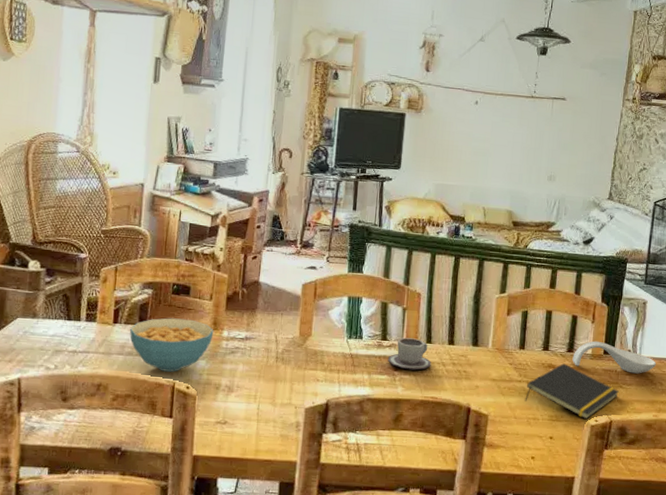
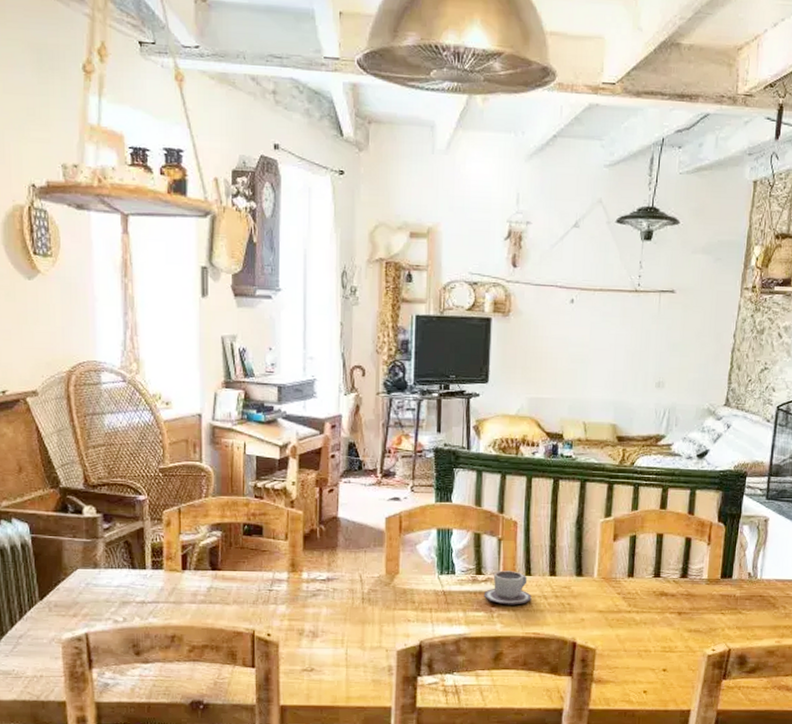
cereal bowl: present [129,318,214,372] -> none [200,561,292,619]
notepad: present [525,363,619,420] -> none [635,590,738,649]
spoon rest: present [572,341,657,374] -> none [686,564,780,598]

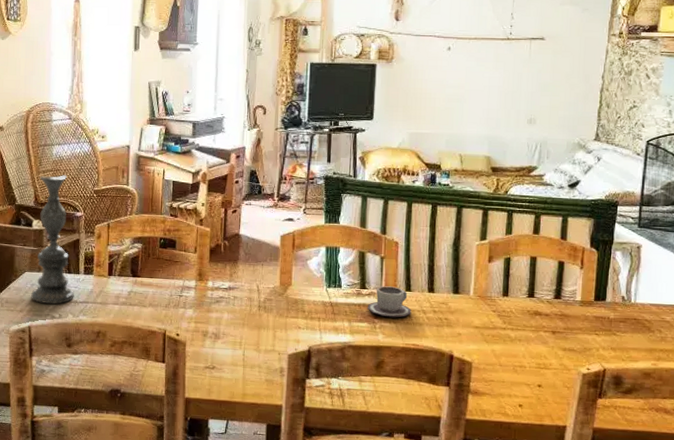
candlestick: none [86,450,141,607] -> present [31,175,74,305]

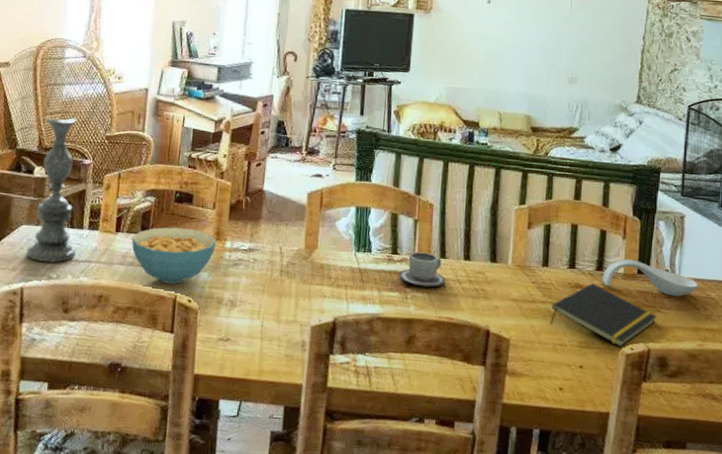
cereal bowl: none [123,270,199,320] -> present [131,227,217,284]
notepad: none [510,310,612,368] -> present [550,283,657,348]
spoon rest: none [560,287,654,321] -> present [602,258,699,297]

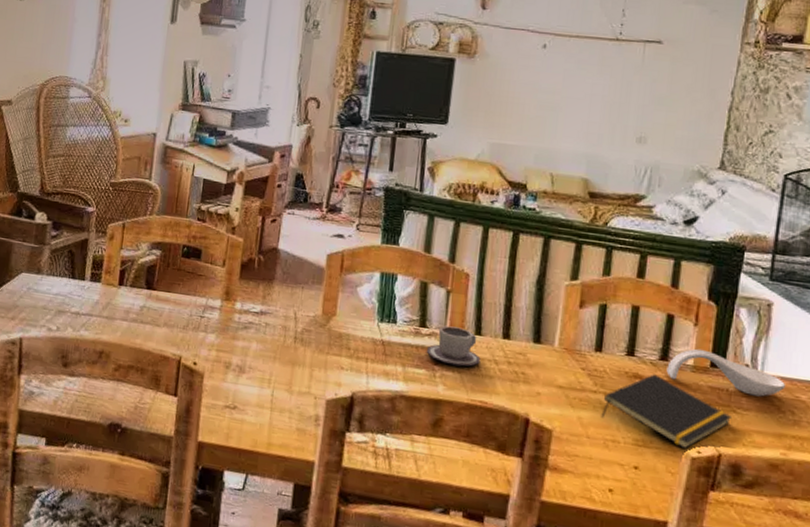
candlestick: present [26,117,76,263] -> none [26,161,80,315]
cereal bowl: present [131,227,217,284] -> none [135,283,226,345]

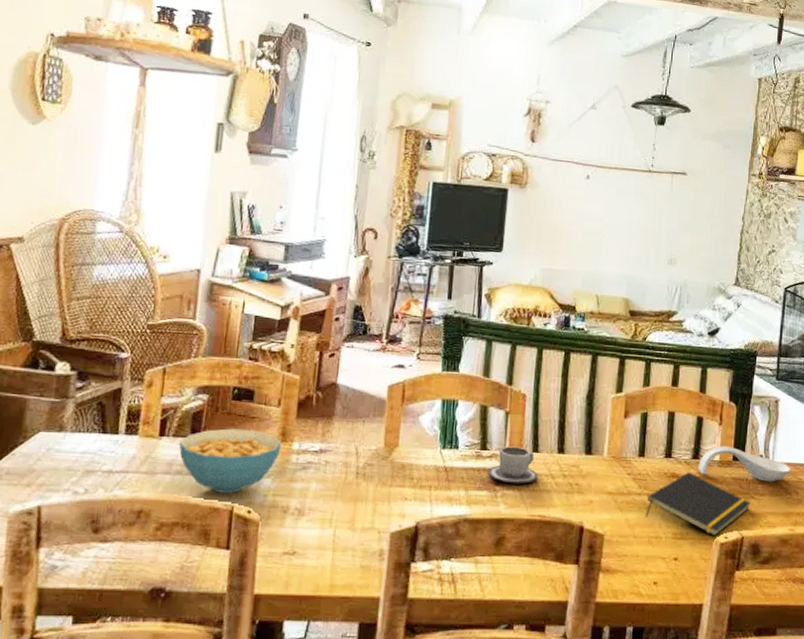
cereal bowl: none [135,283,226,345] -> present [178,428,282,494]

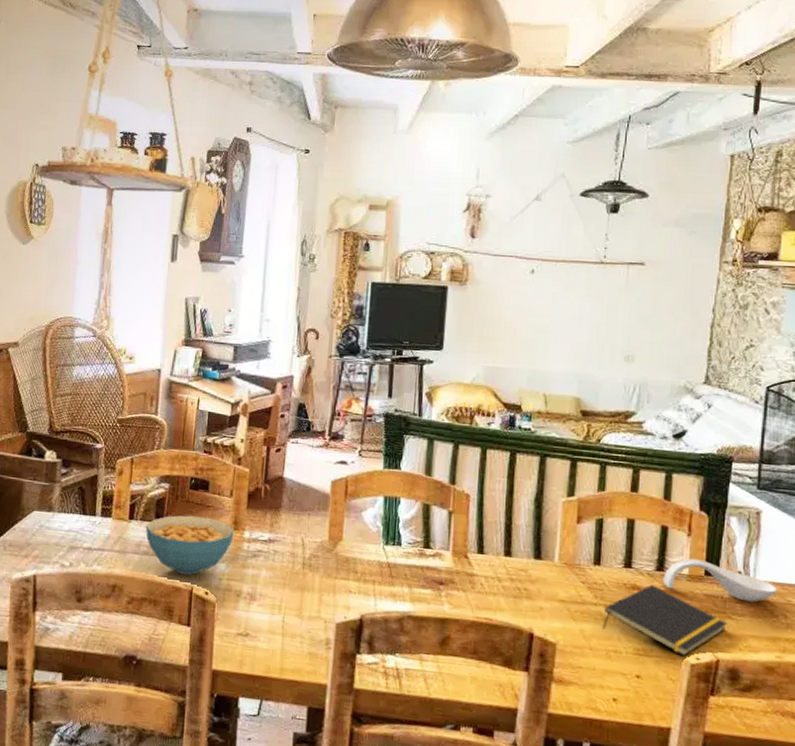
cup: present [487,446,539,484] -> none [431,546,484,585]

